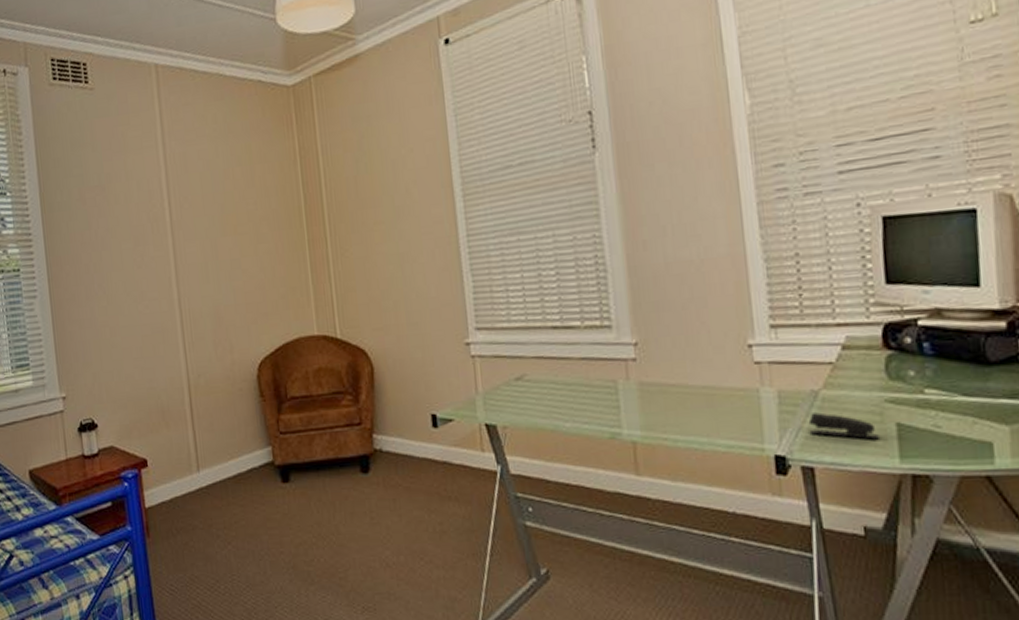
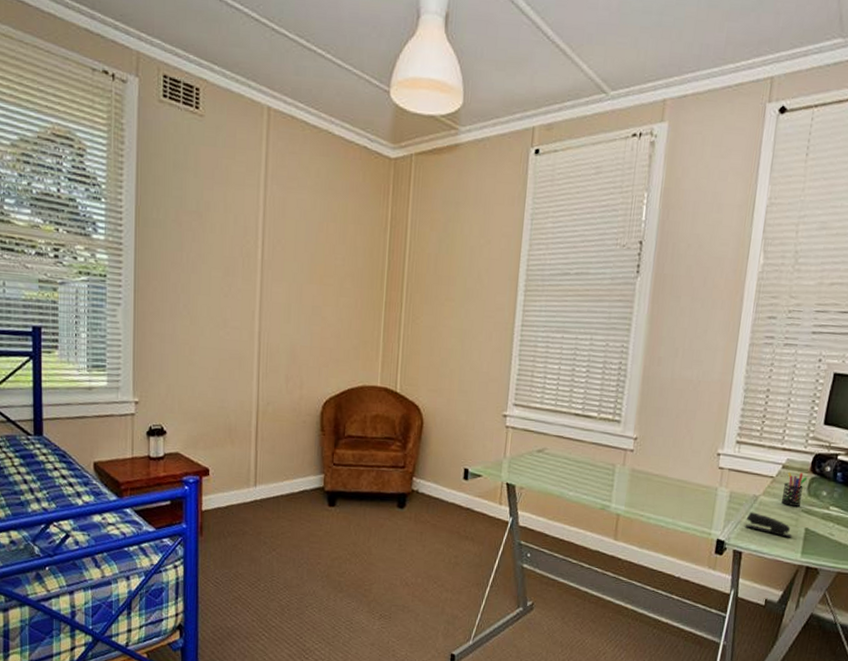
pen holder: none [849,351,882,397] -> present [782,472,808,507]

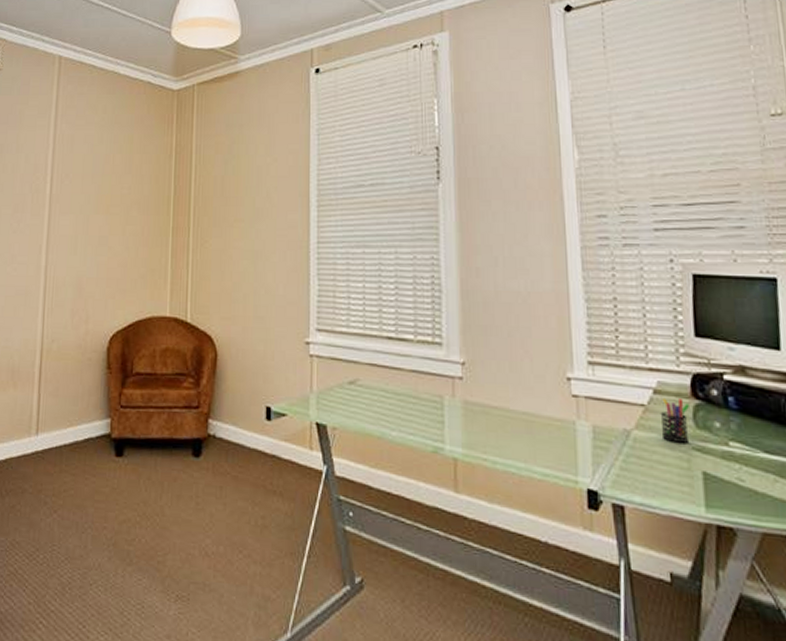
stapler: present [745,512,793,538] -> none [620,451,688,486]

